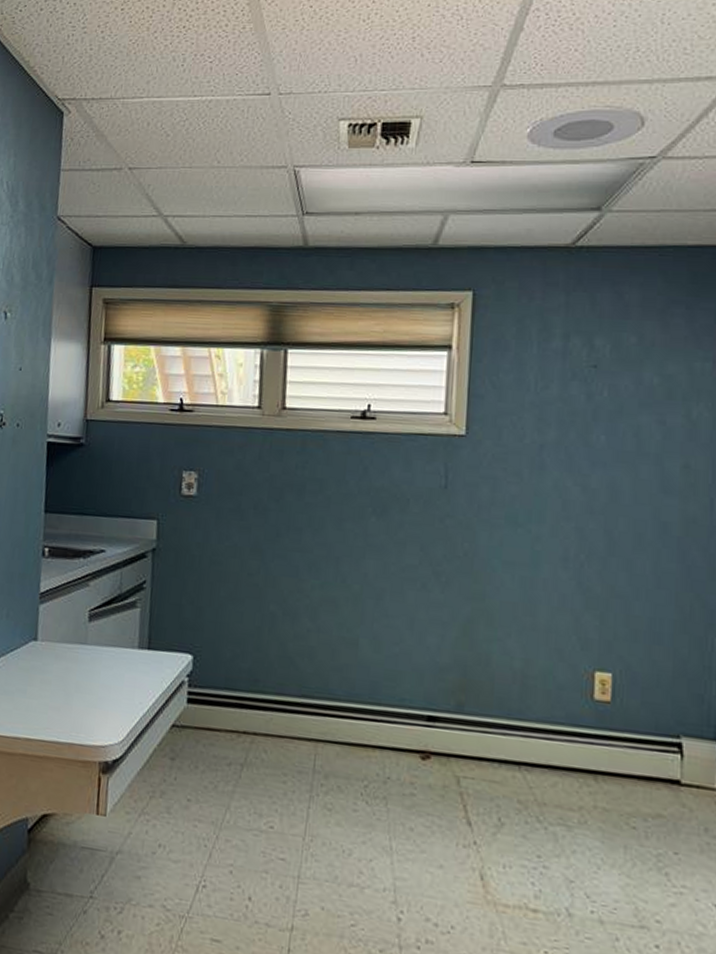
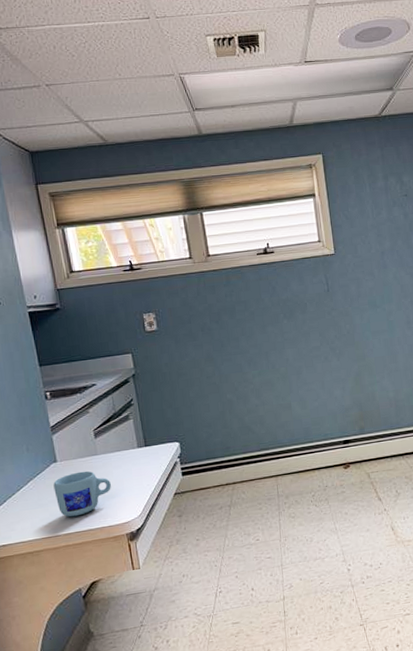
mug: none [25,660,95,720] -> present [53,471,111,517]

